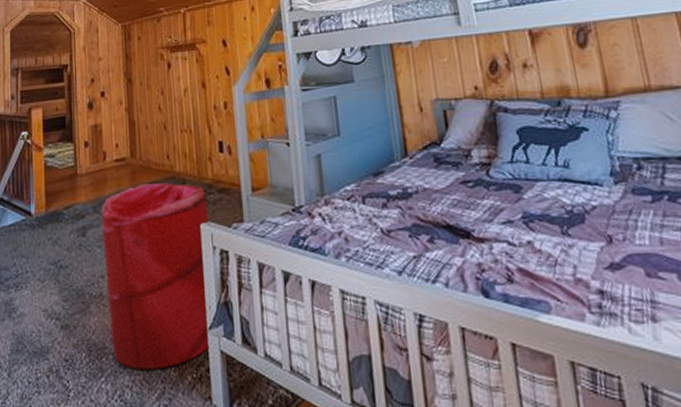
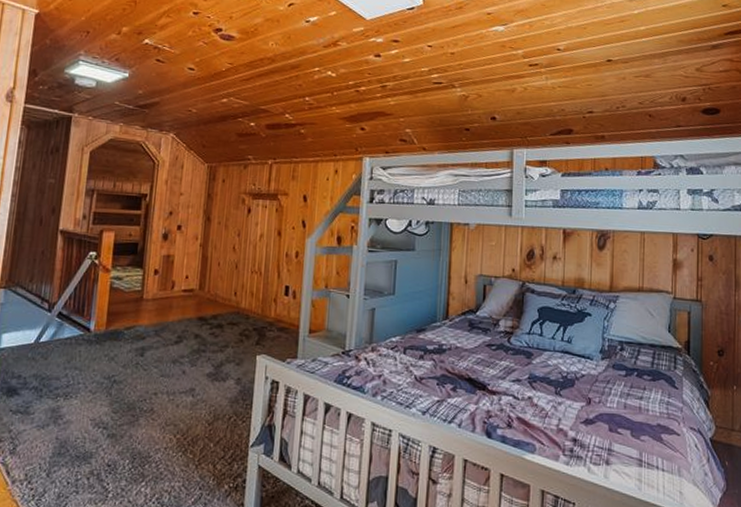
laundry hamper: present [102,183,210,369] -> none [156,314,267,478]

